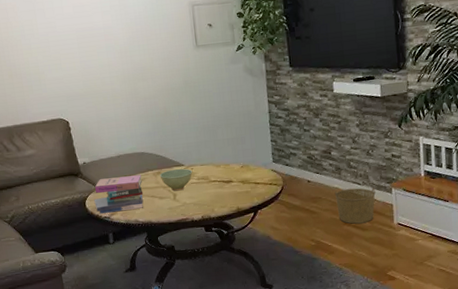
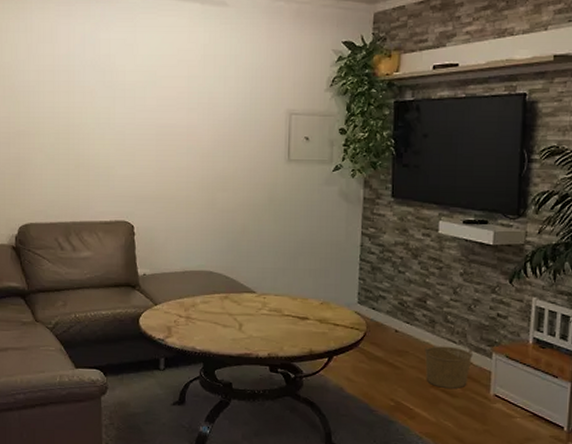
books: present [94,175,144,214] -> none [149,295,206,335]
bowl: present [159,168,193,191] -> none [226,295,265,321]

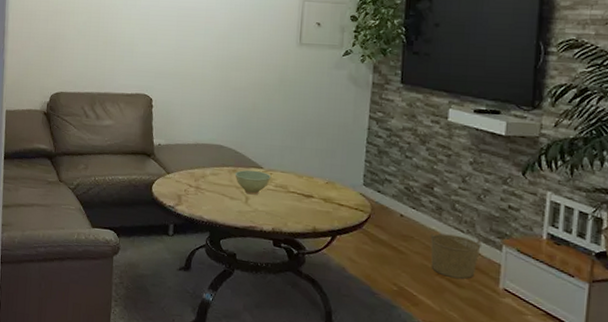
bowl: none [226,295,265,321] -> present [235,170,272,195]

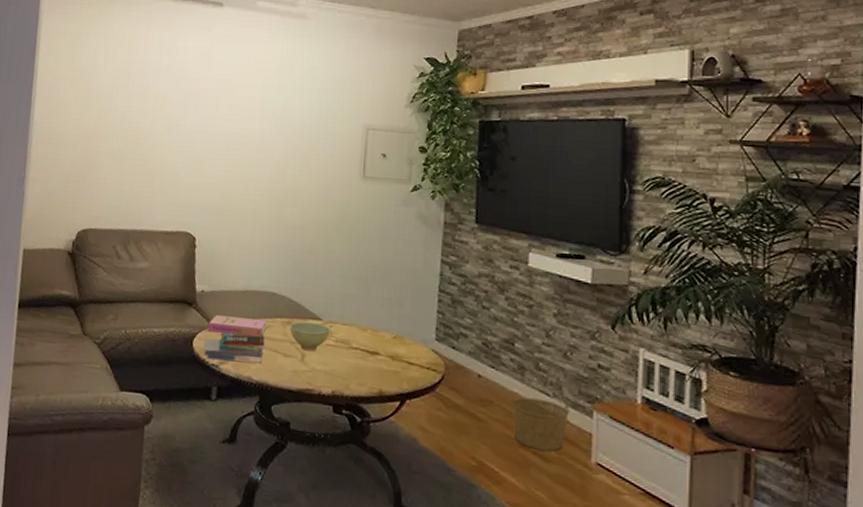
books: none [161,164,216,205] -> present [203,315,267,363]

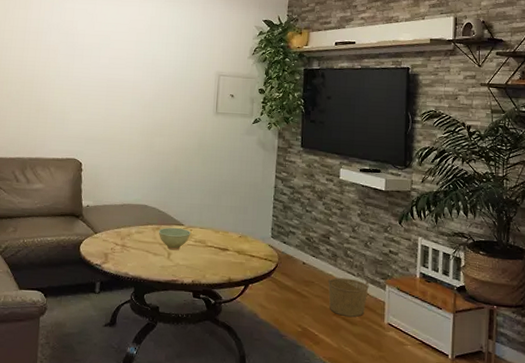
books: present [203,315,267,363] -> none [88,225,140,262]

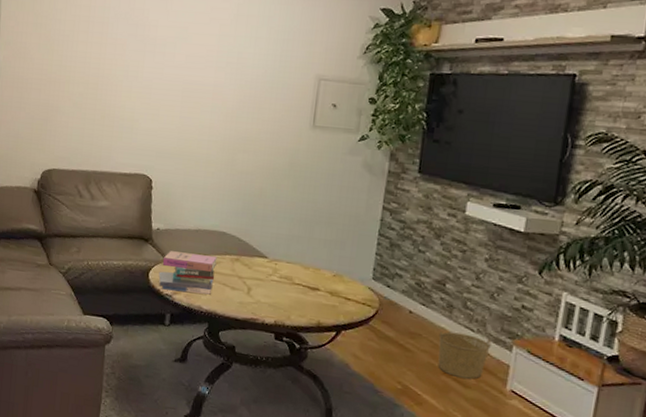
books: none [88,225,140,262] -> present [158,251,217,295]
bowl: present [158,227,192,250] -> none [237,259,276,286]

